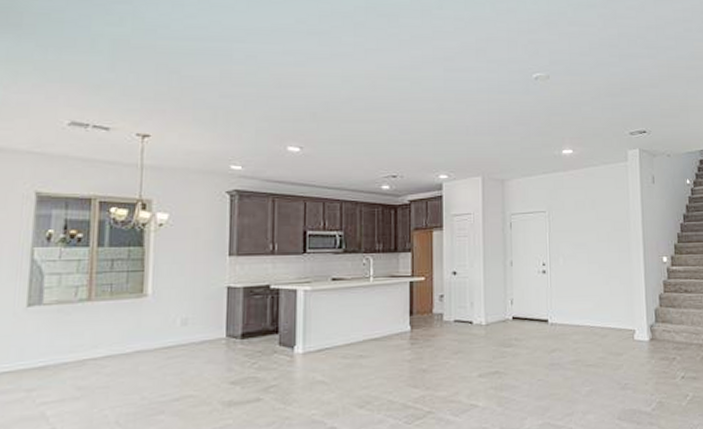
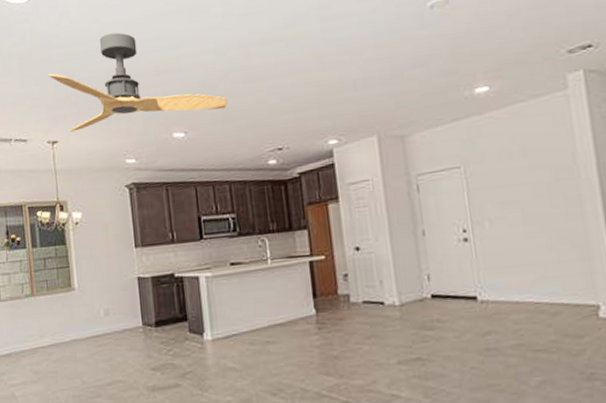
ceiling fan: none [149,37,348,132] -> present [49,32,228,132]

